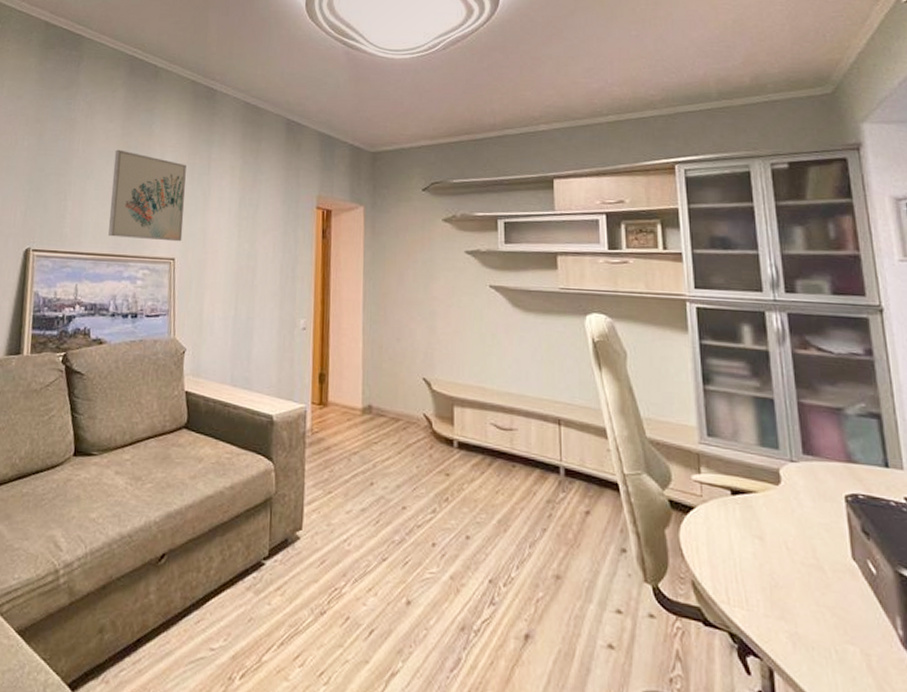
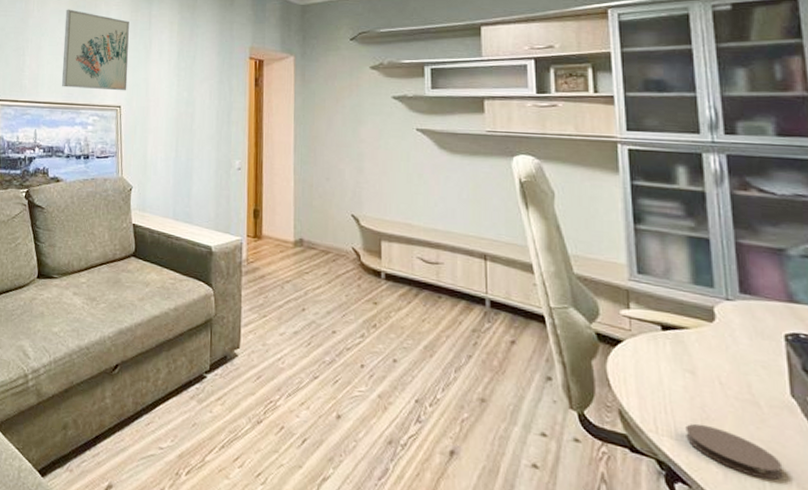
coaster: none [756,592,848,648] -> present [685,423,783,481]

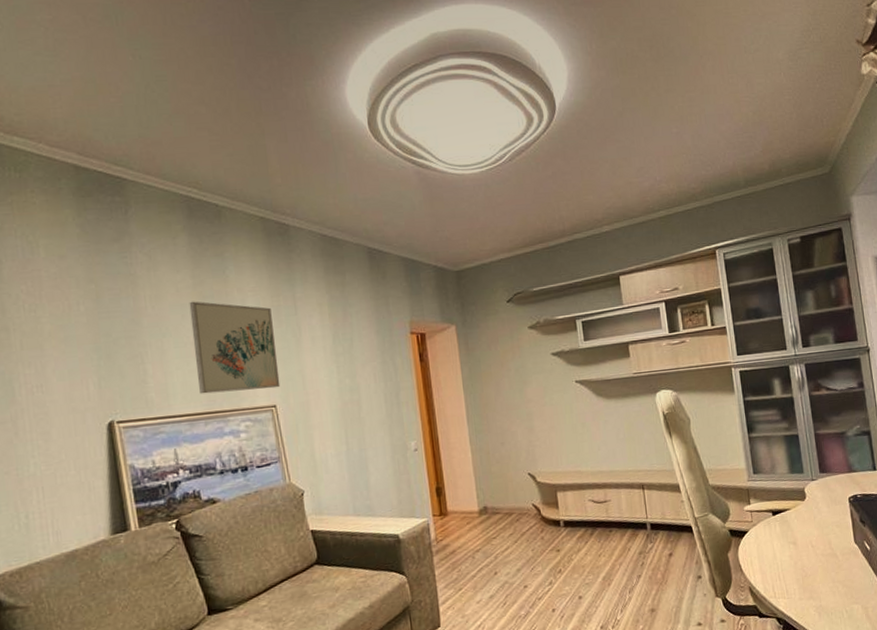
coaster: present [685,423,783,481] -> none [793,581,853,610]

